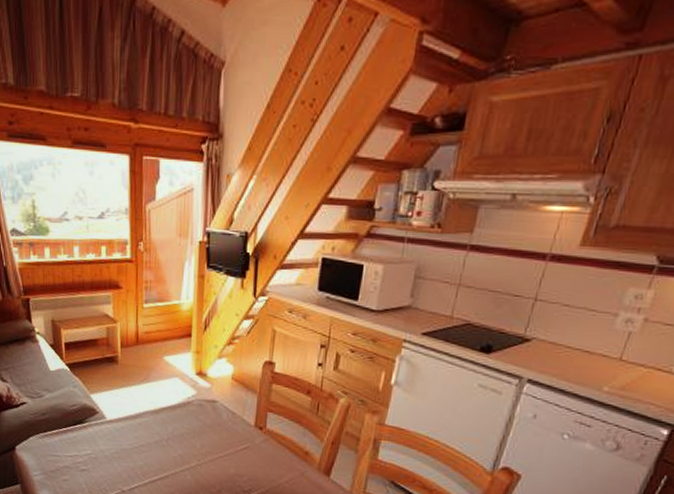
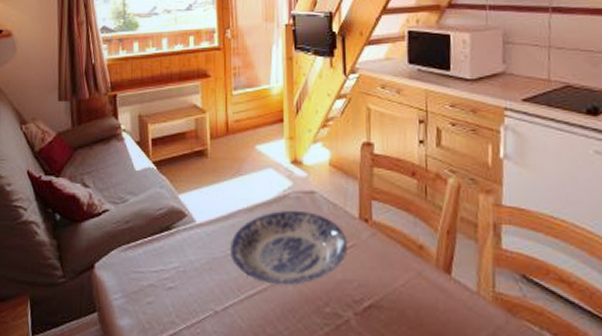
plate: none [136,415,243,475] -> present [229,211,348,286]

